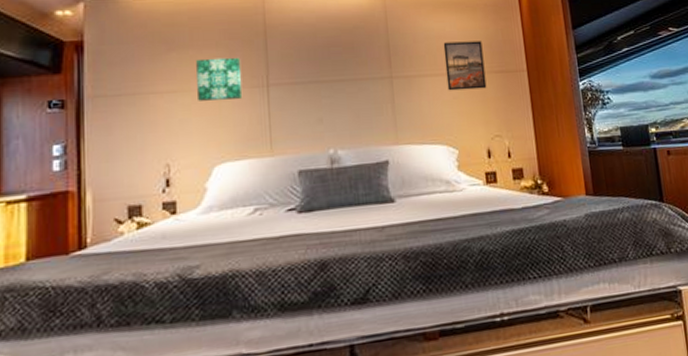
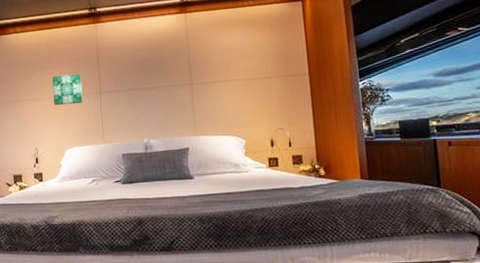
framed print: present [443,41,487,91] -> none [234,51,272,93]

